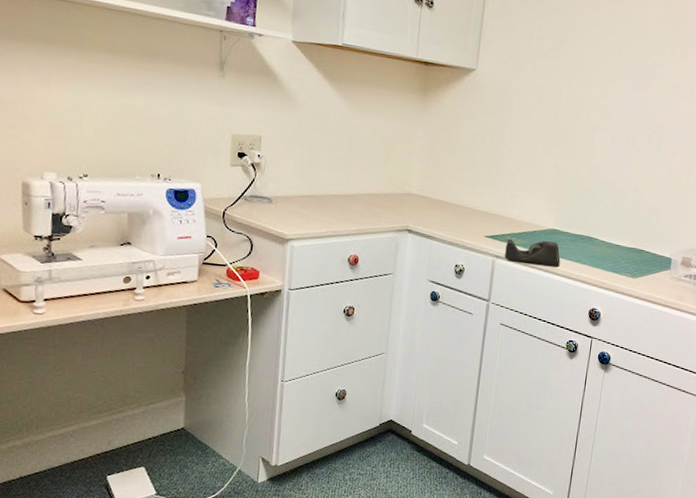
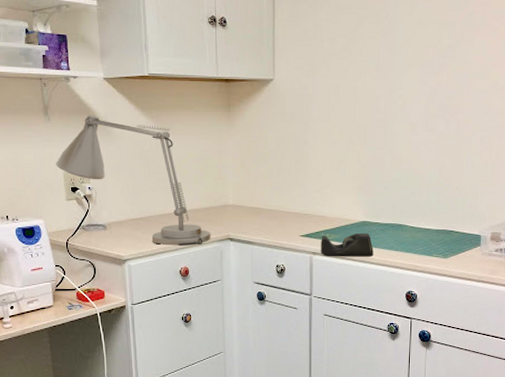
desk lamp: none [224,77,388,233] -> present [56,115,211,247]

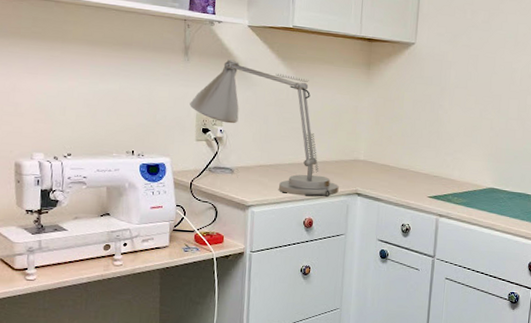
tape dispenser: present [321,232,373,258] -> none [447,198,500,225]

